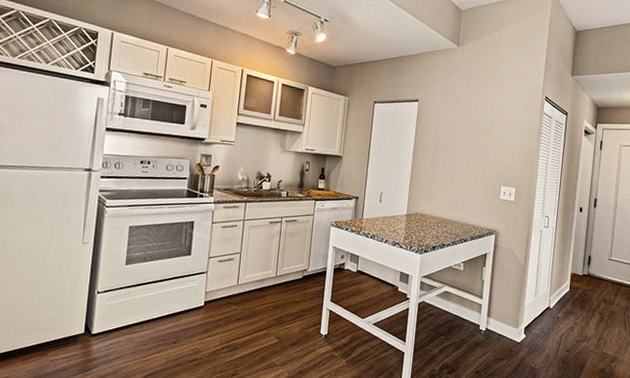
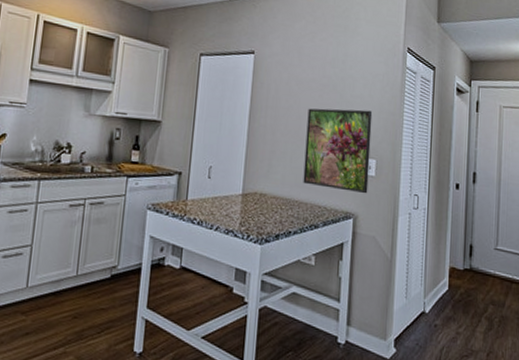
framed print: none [455,146,514,215] -> present [303,108,373,194]

